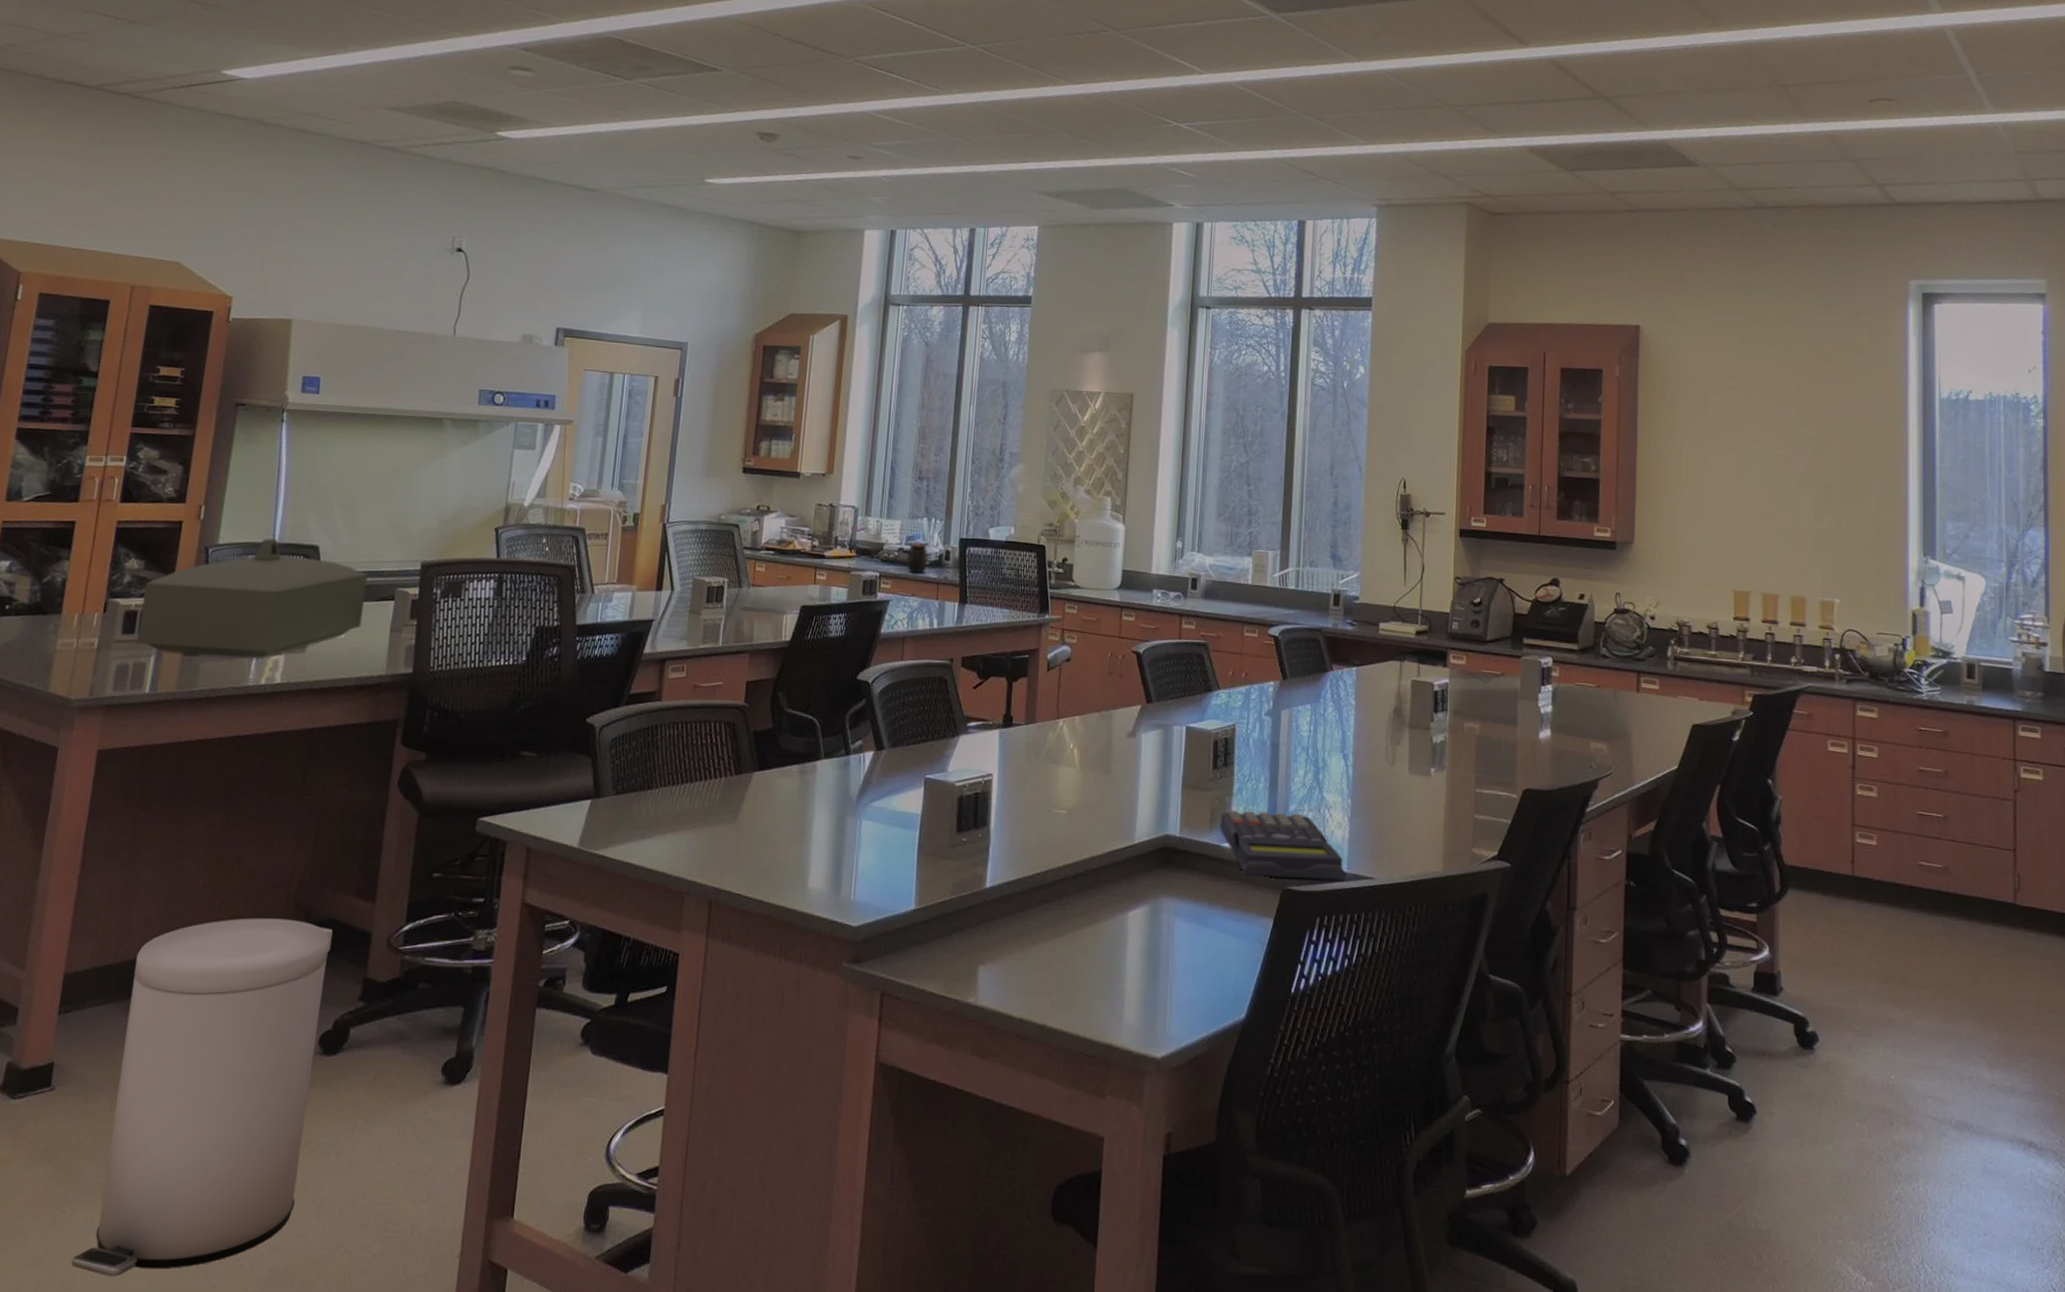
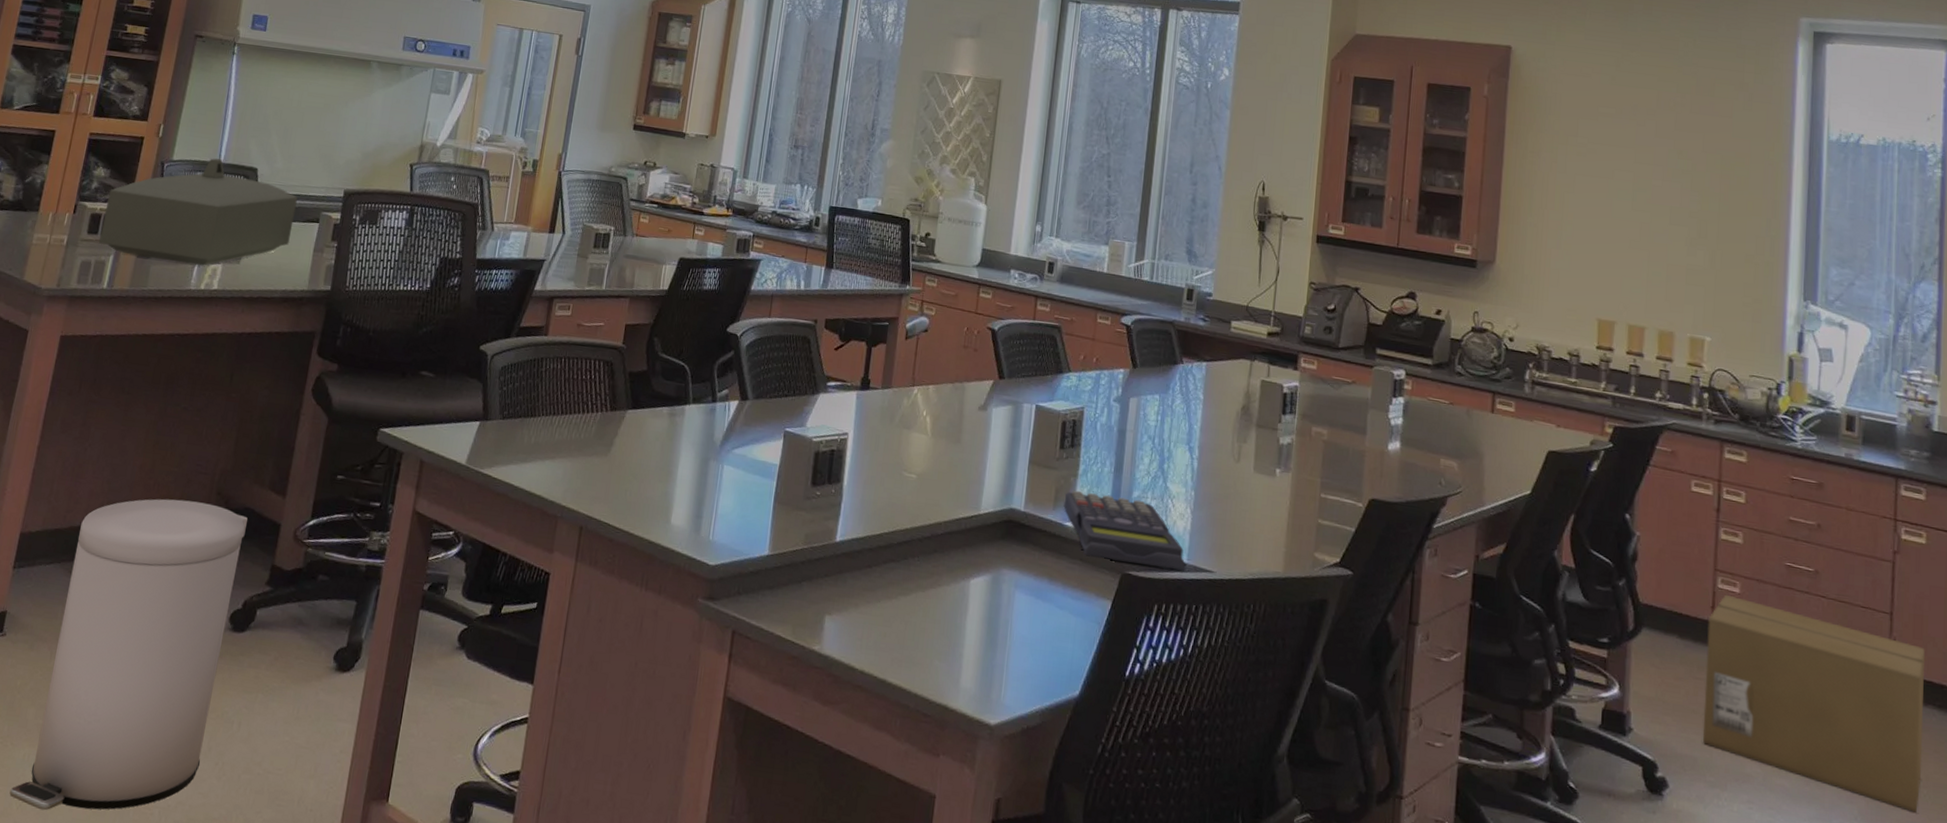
jar: present [906,543,928,573] -> none [778,207,799,237]
box: none [1848,848,2048,1037] -> present [1702,594,1925,813]

